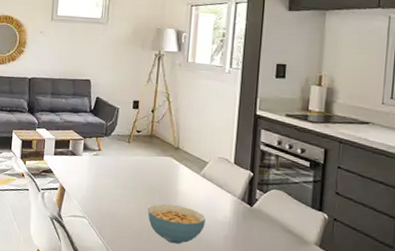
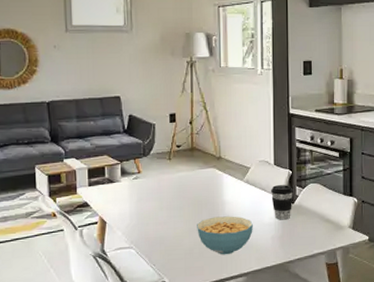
coffee cup: none [228,184,253,222] -> present [271,185,293,220]

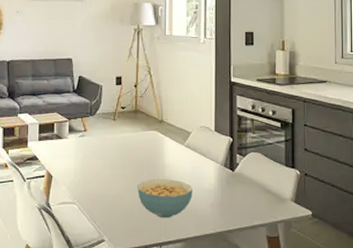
coffee cup: present [271,185,293,220] -> none [211,152,234,188]

